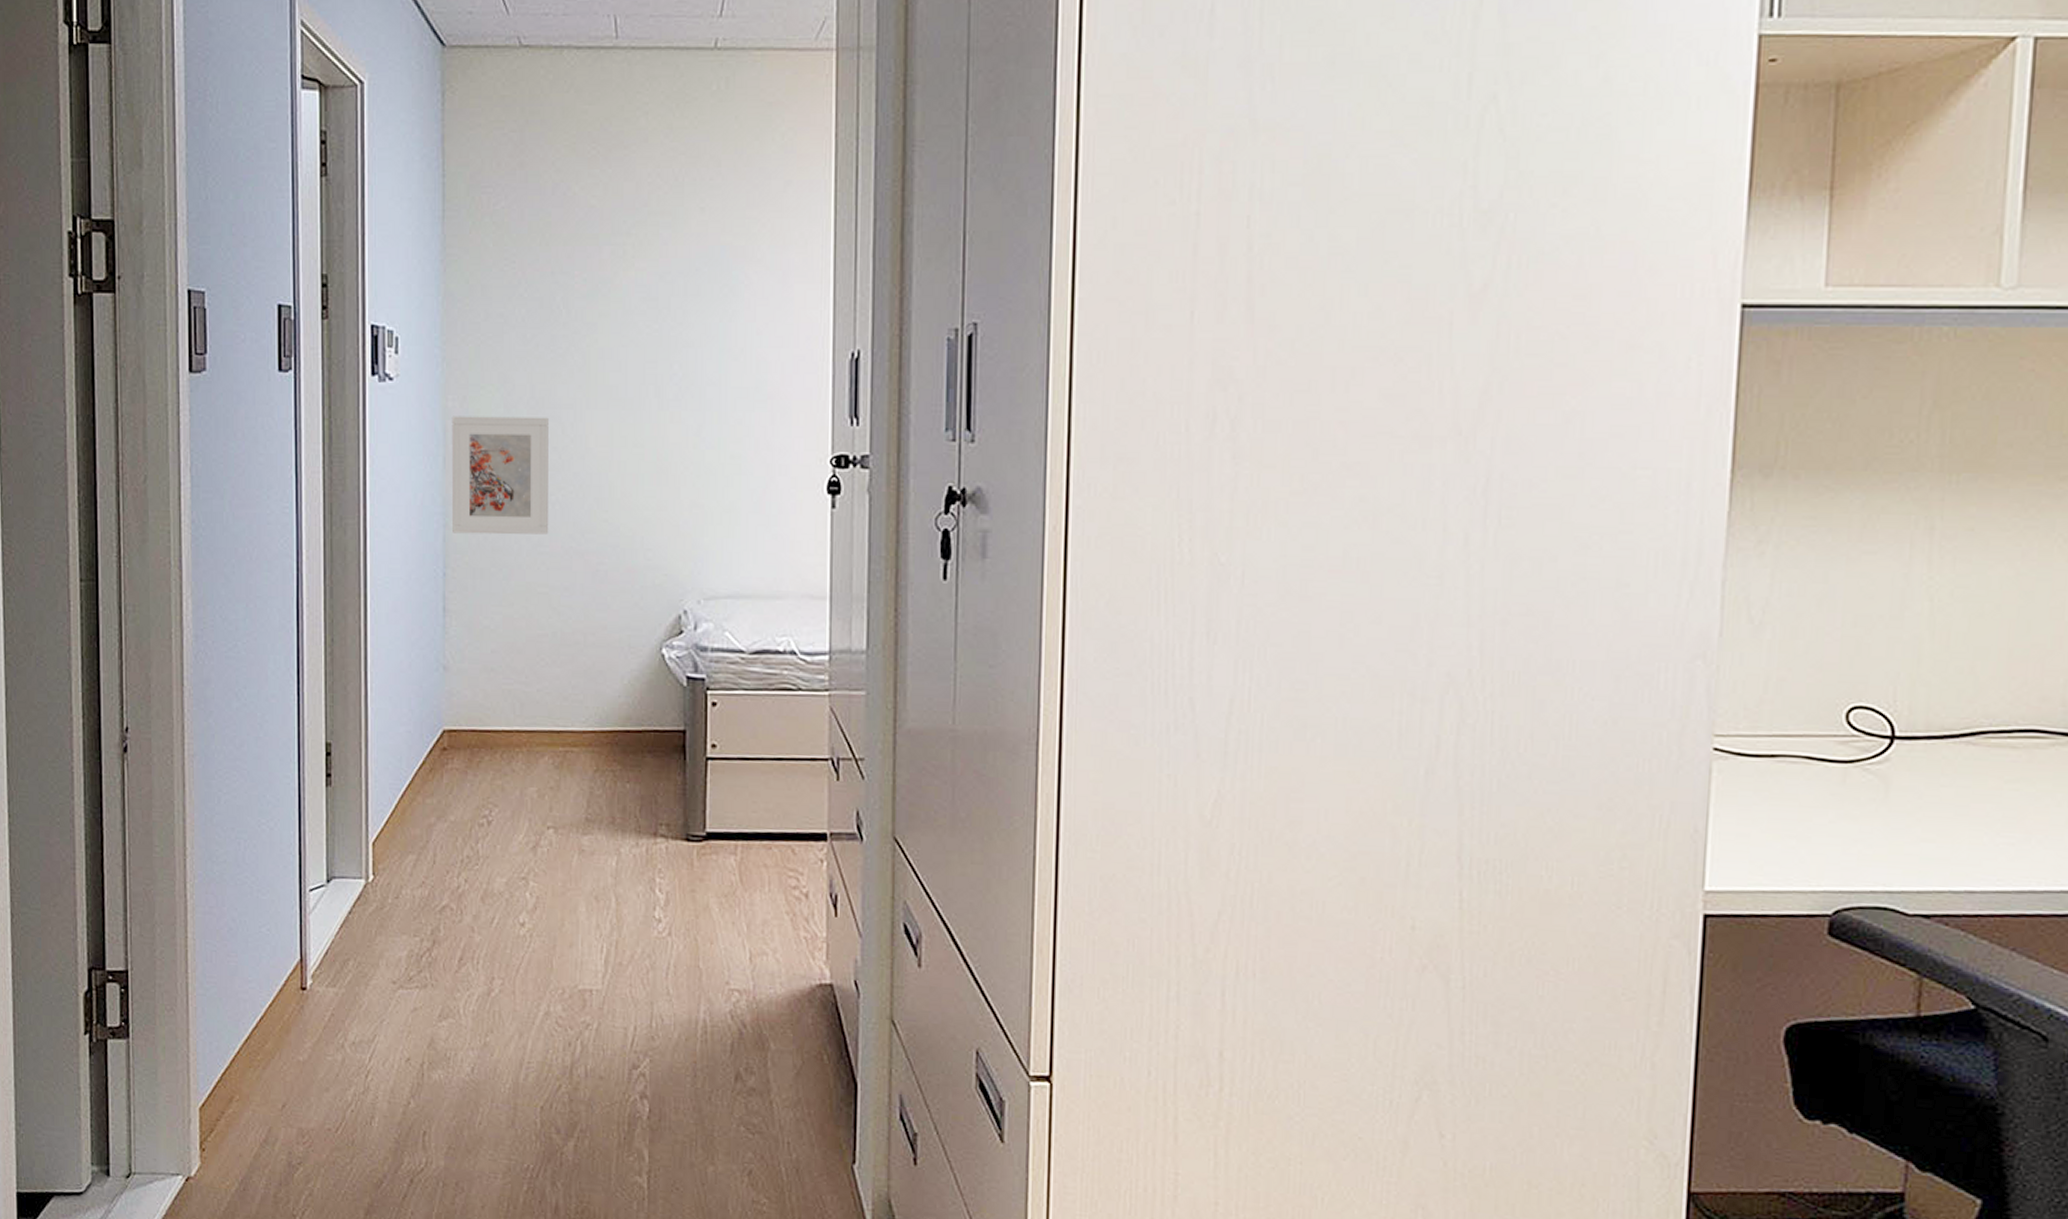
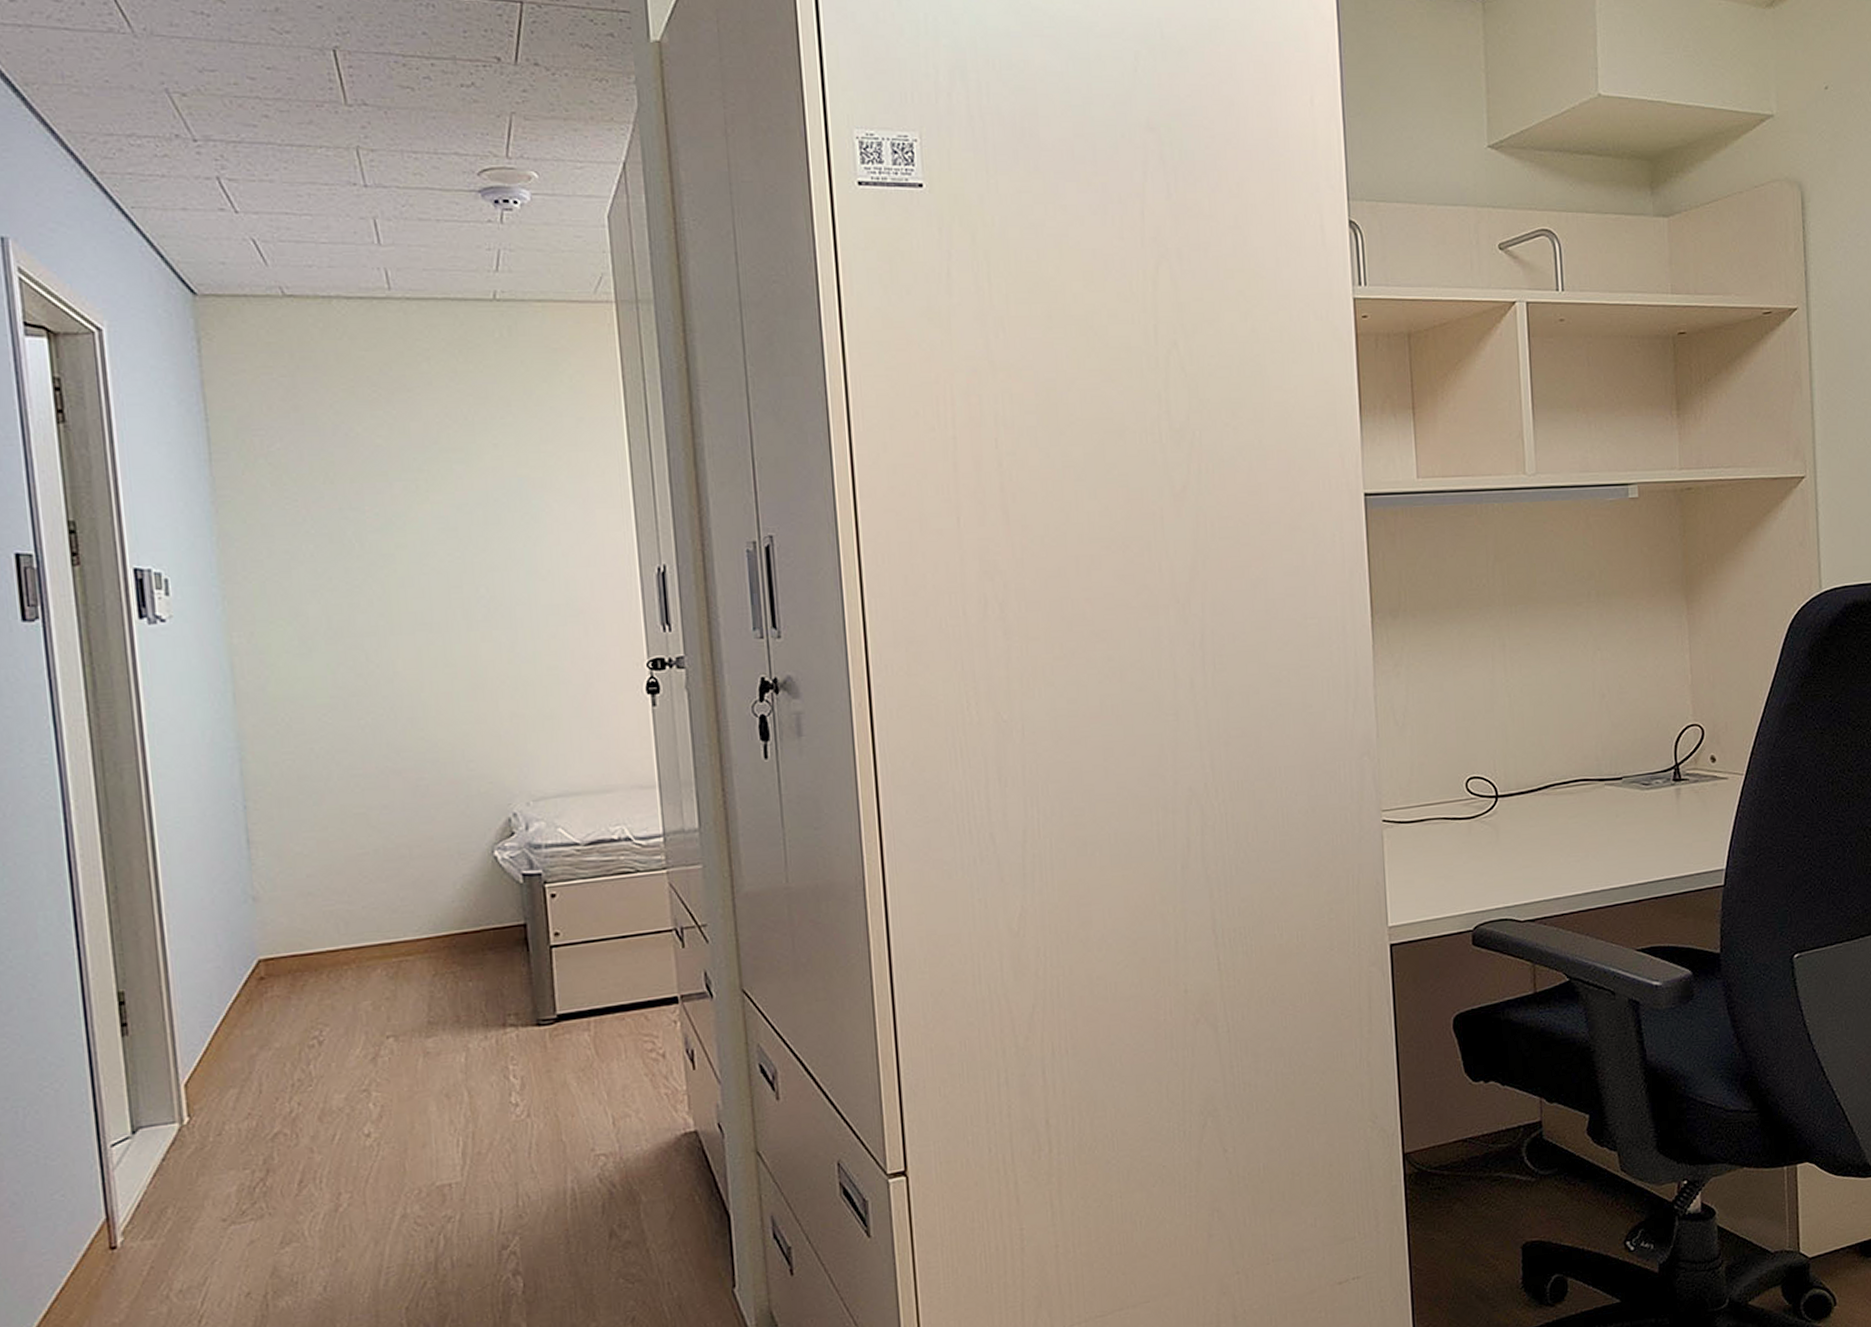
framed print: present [451,416,549,535] -> none [238,646,361,766]

